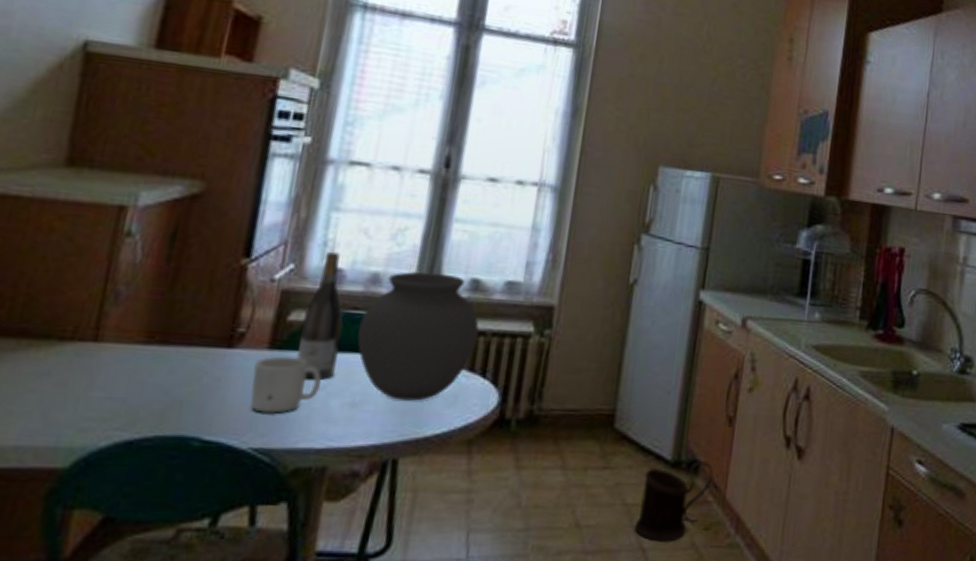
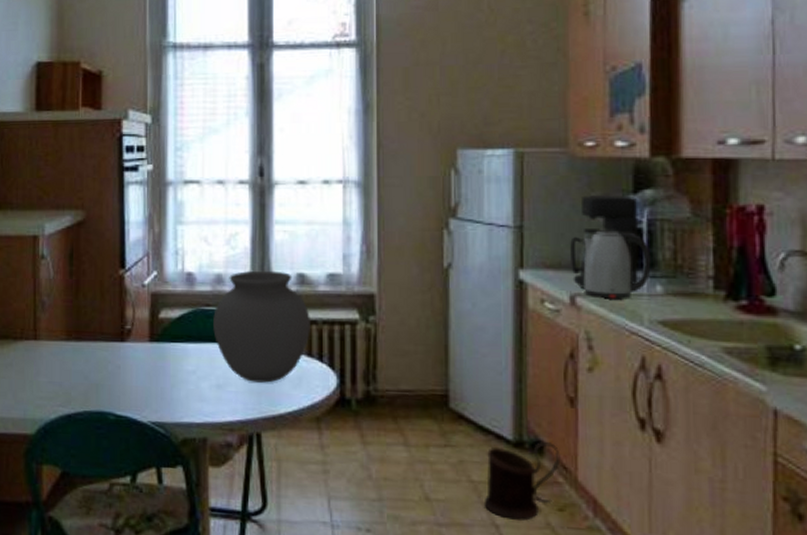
mug: present [250,356,322,415] -> none [142,347,191,395]
wine bottle: present [295,251,343,380] -> none [170,258,202,366]
coffee maker: none [746,224,810,312] -> present [570,194,639,288]
kettle: none [754,257,815,325] -> present [583,229,651,300]

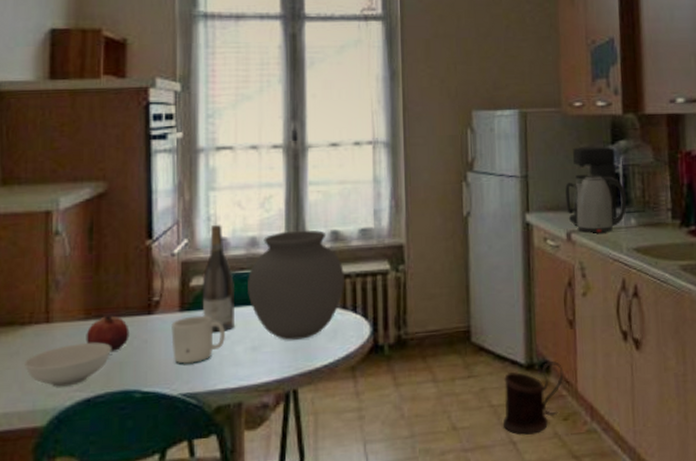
bowl: none [17,362,89,401] -> present [25,342,111,387]
fruit: none [67,338,105,373] -> present [86,315,130,351]
mug: none [142,347,191,395] -> present [171,315,225,365]
wine bottle: none [170,258,202,366] -> present [202,224,236,332]

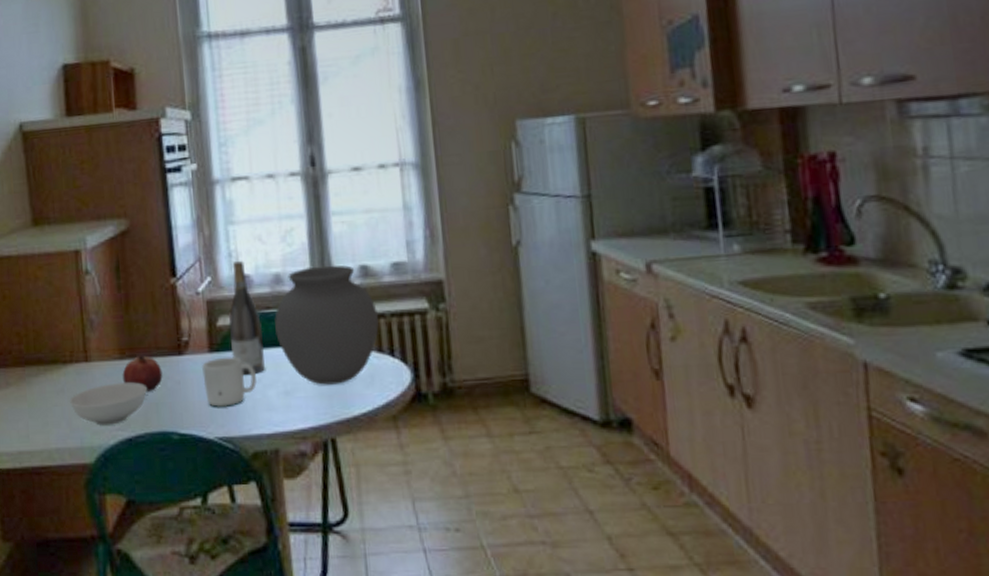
bucket: present [503,361,564,435] -> none [573,419,651,504]
coffee maker: present [565,145,618,226] -> none [641,153,714,255]
kettle: present [576,174,627,234] -> none [655,190,726,264]

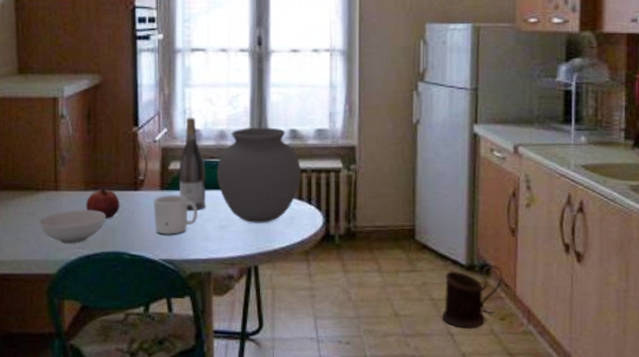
bucket: none [573,419,651,504] -> present [443,265,503,329]

